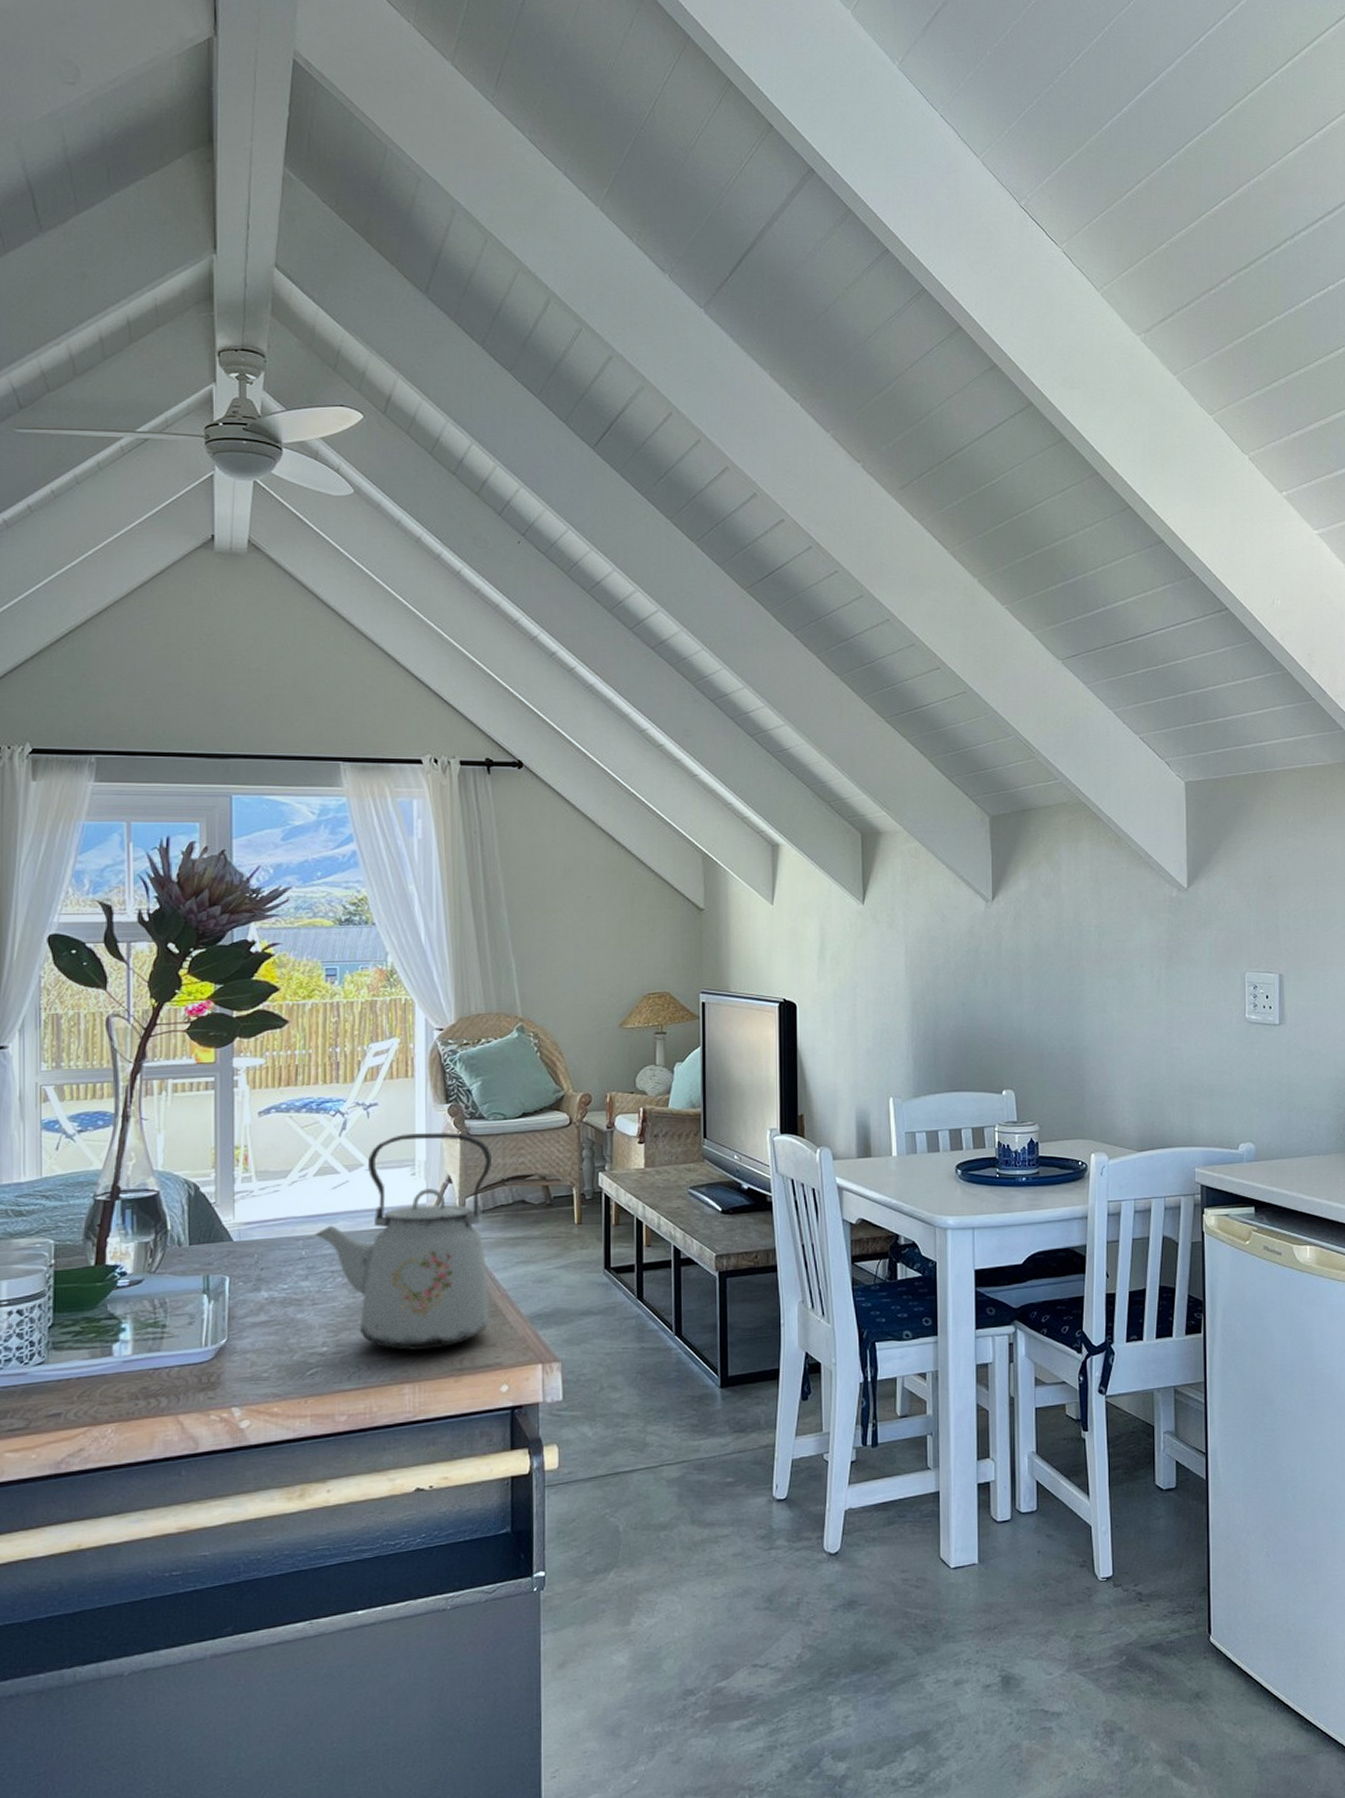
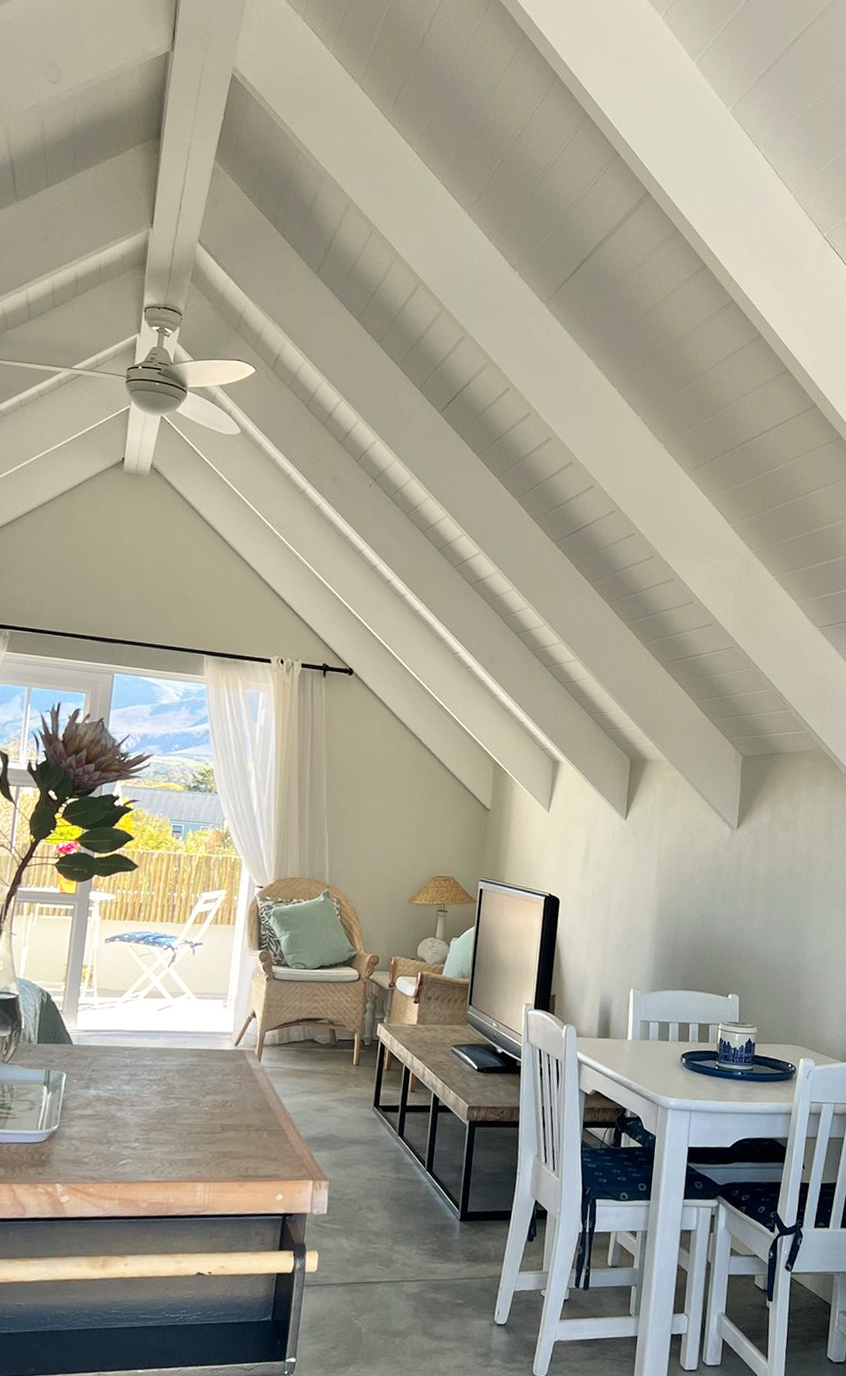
kettle: present [315,1131,492,1351] -> none [139,971,291,1156]

